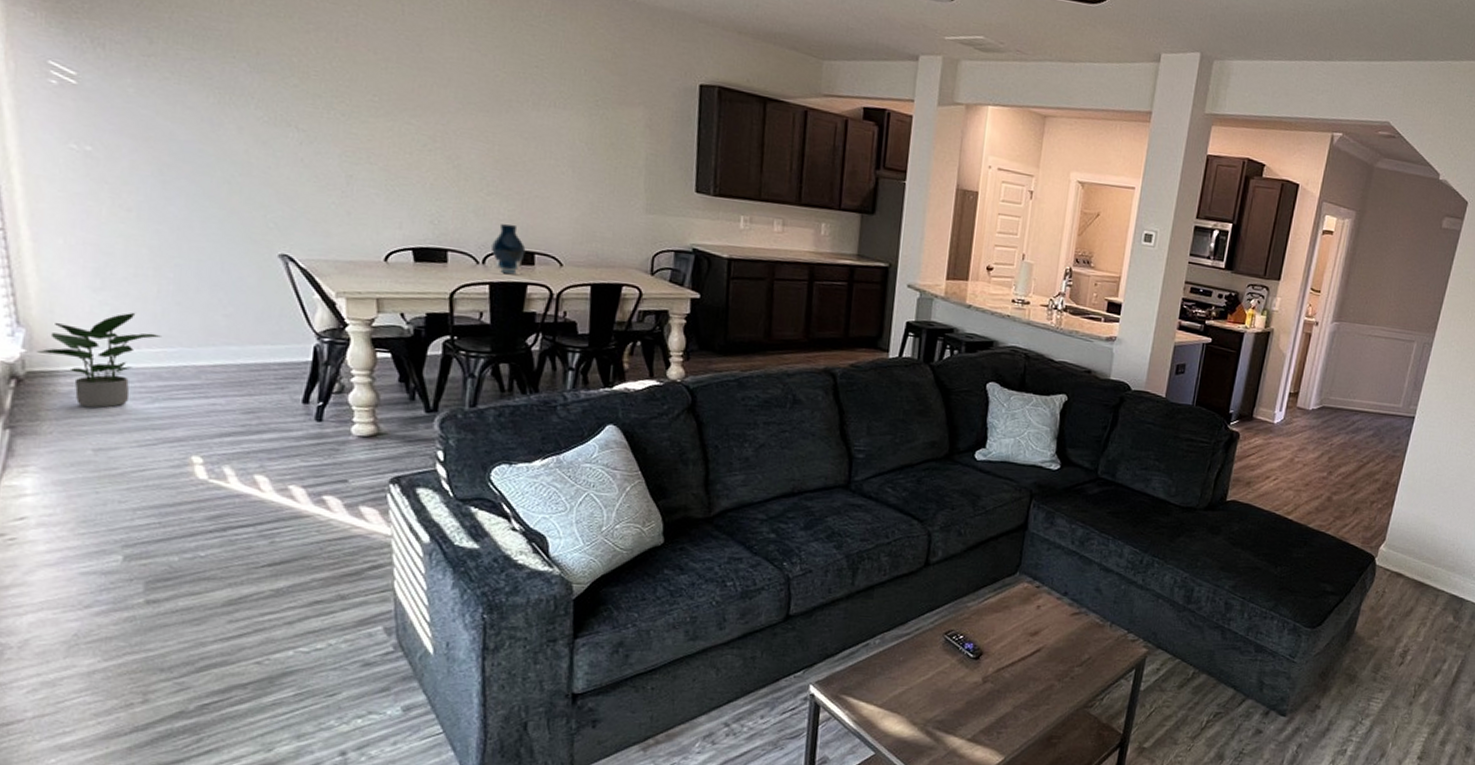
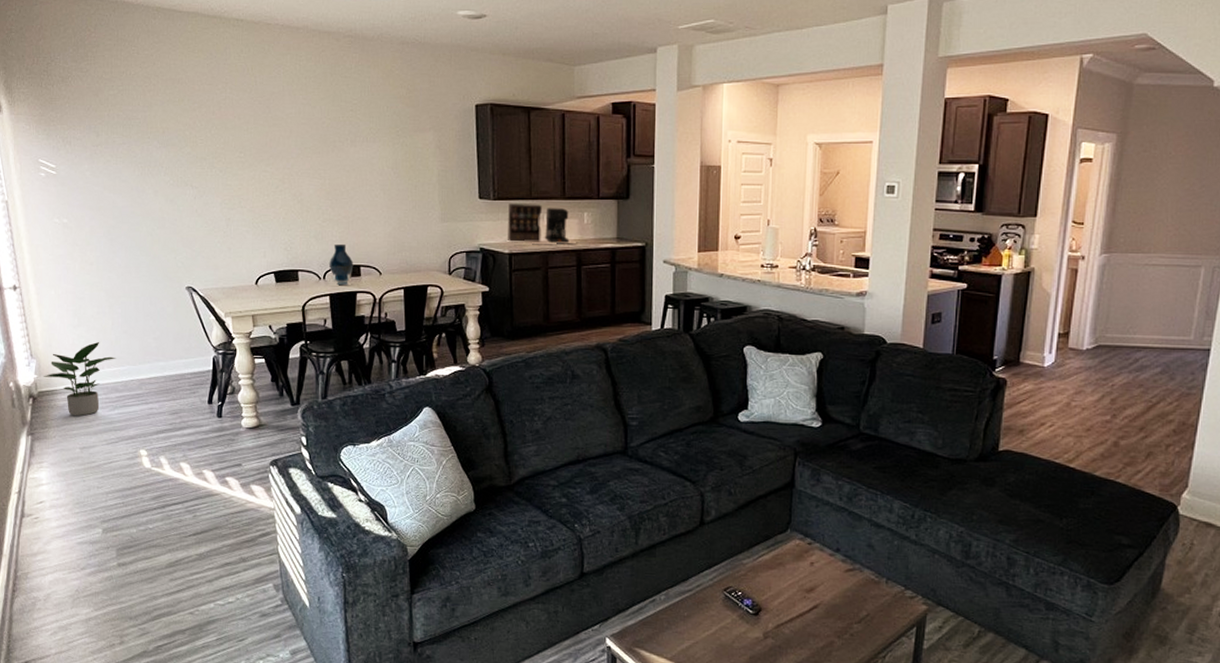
spice rack: none [728,202,772,250] -> present [508,203,542,242]
coffee maker: none [772,213,804,254] -> present [544,208,570,243]

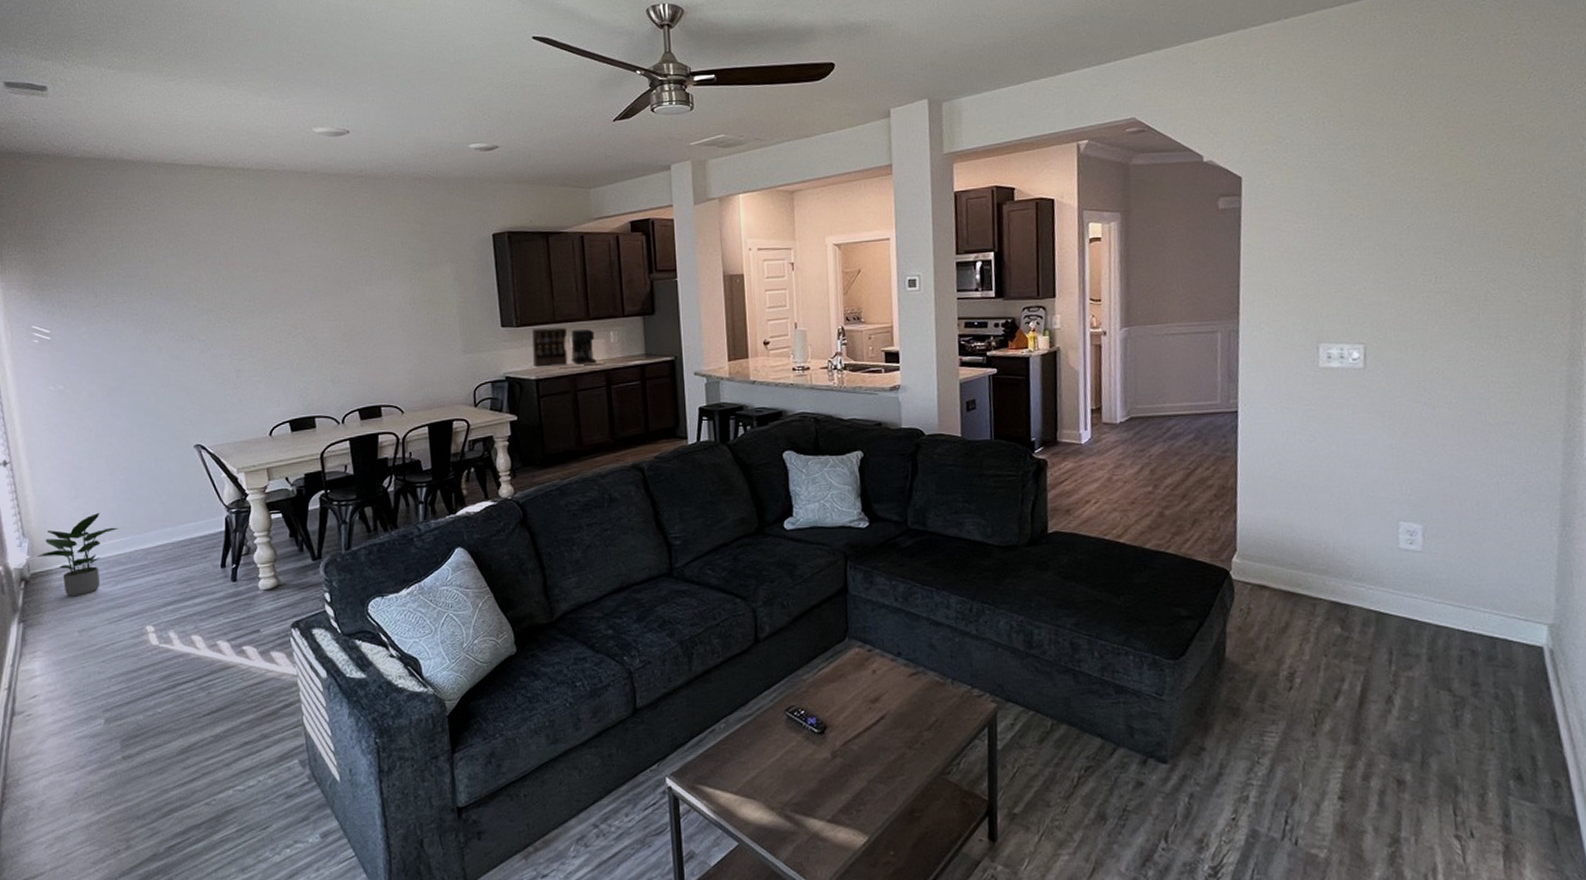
vase: present [328,243,354,286] -> none [347,385,374,429]

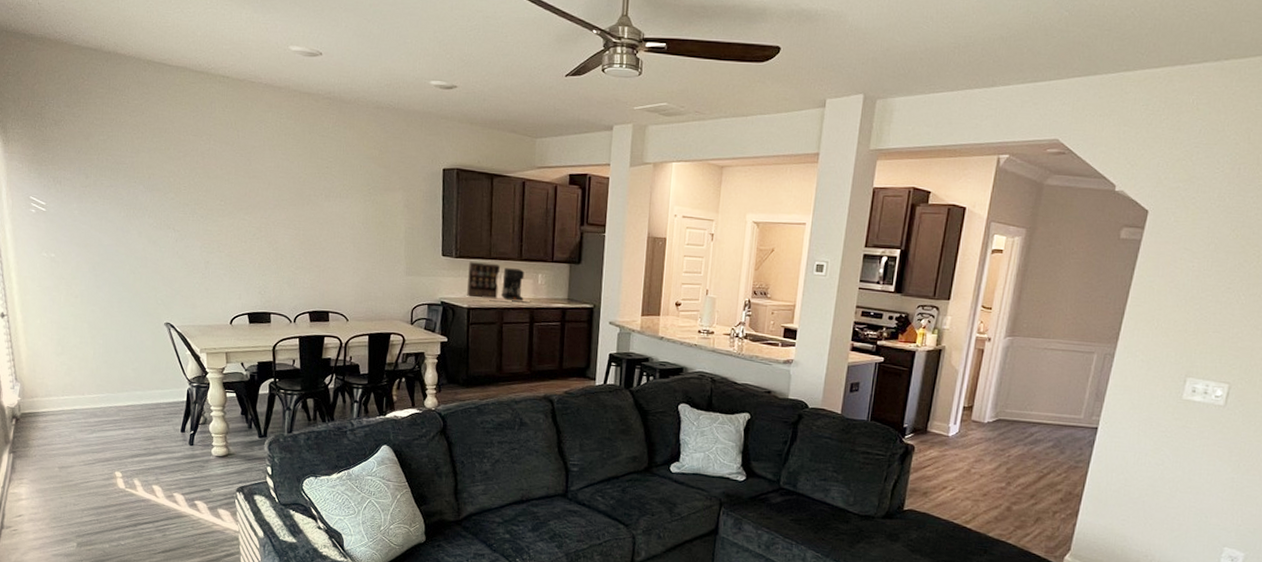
potted plant: present [36,512,119,597] -> none [26,369,97,438]

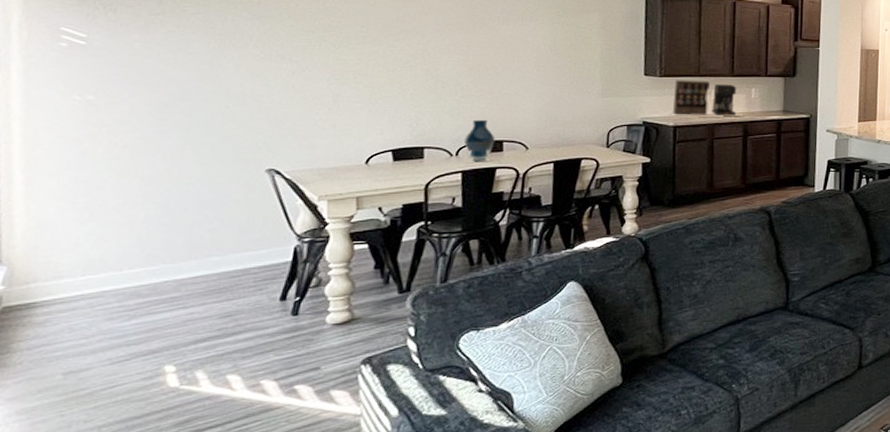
vase: none [299,290,323,330] -> present [463,119,496,162]

